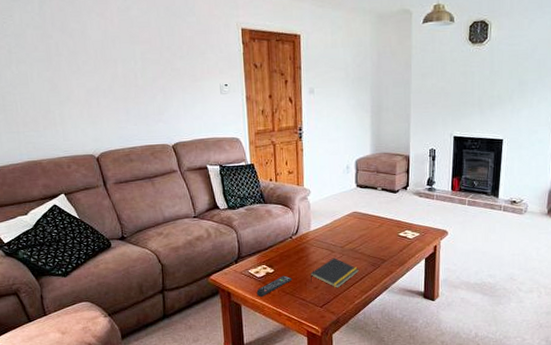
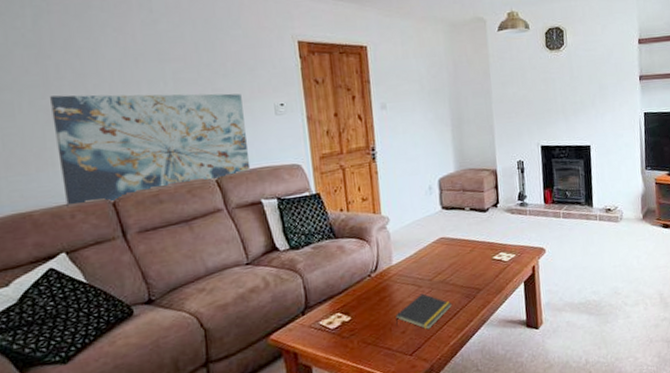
wall art: none [52,69,200,159] -> present [50,93,251,207]
remote control: present [256,275,292,297] -> none [330,322,374,353]

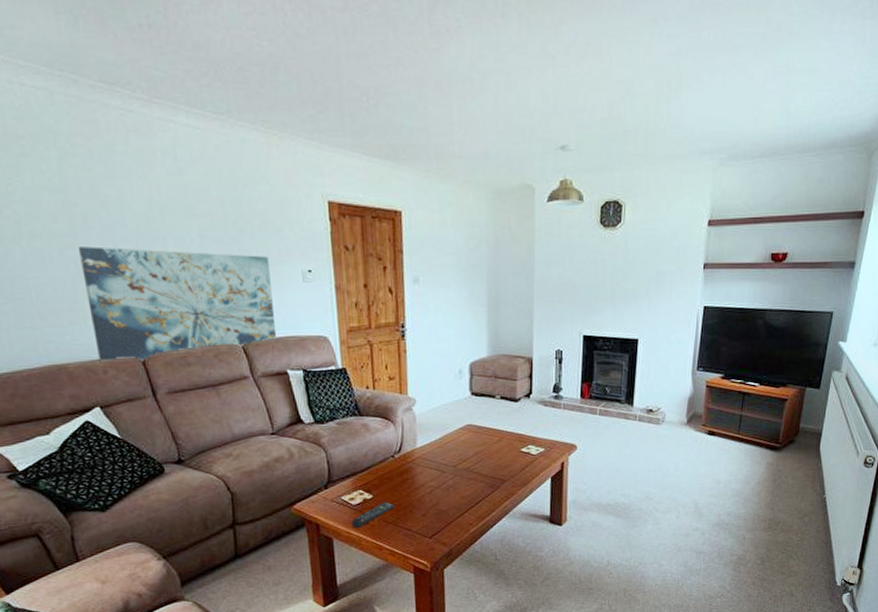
remote control: none [330,322,374,353] -> present [351,502,395,528]
notepad: present [395,293,452,330] -> none [416,479,475,515]

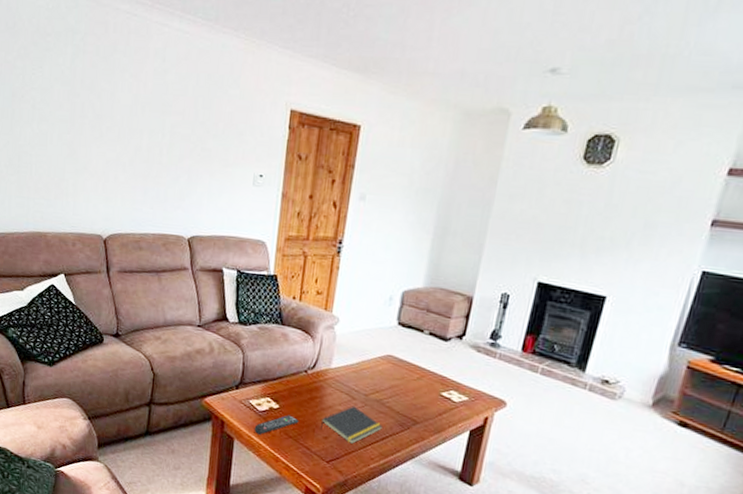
wall art: present [79,246,277,362] -> none [71,132,226,239]
notepad: none [416,479,475,515] -> present [319,406,383,444]

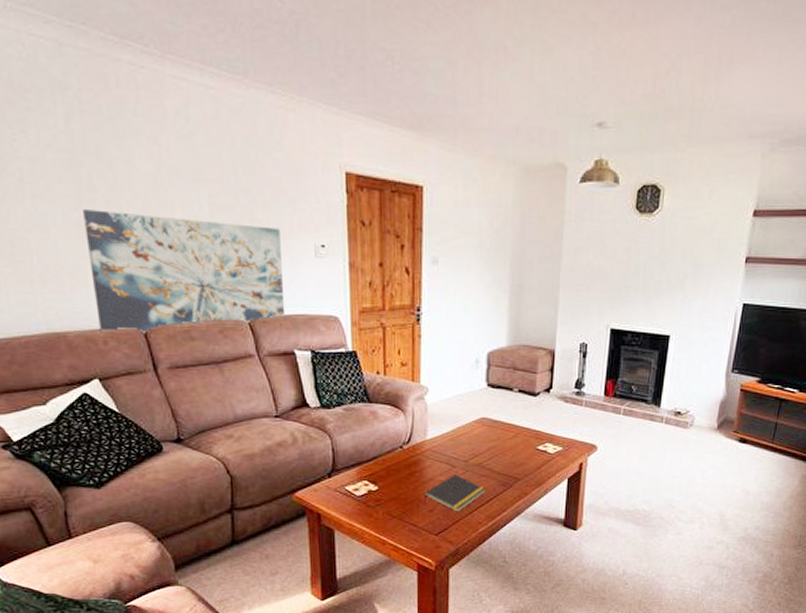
wall art: none [71,132,226,239] -> present [83,209,286,332]
remote control: present [254,415,299,435] -> none [354,495,401,520]

